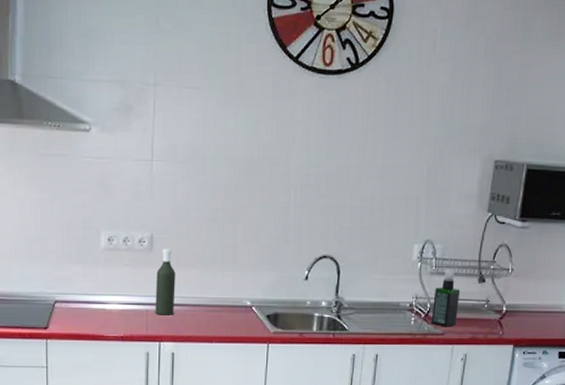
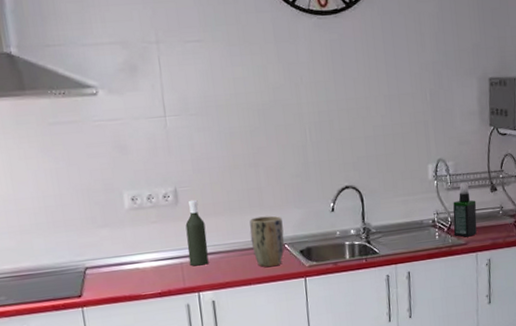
plant pot: none [219,275,253,328] -> present [249,215,284,268]

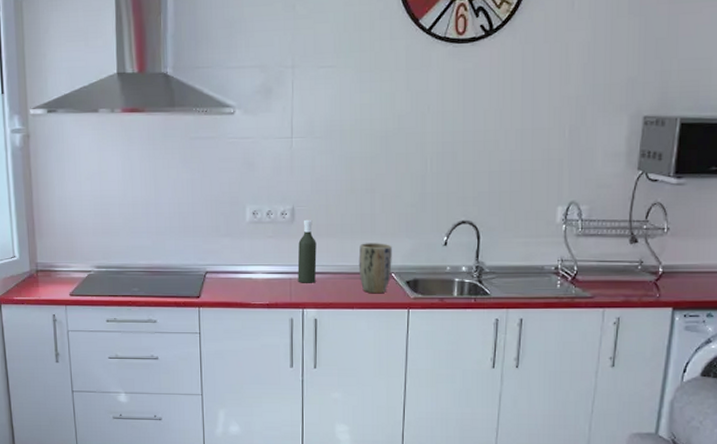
spray bottle: present [453,182,477,237] -> none [578,230,610,290]

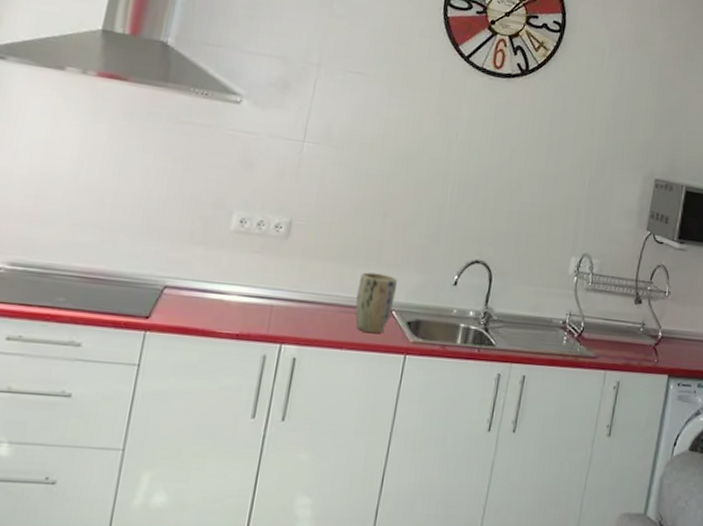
bottle: present [297,219,317,283] -> none [280,236,312,314]

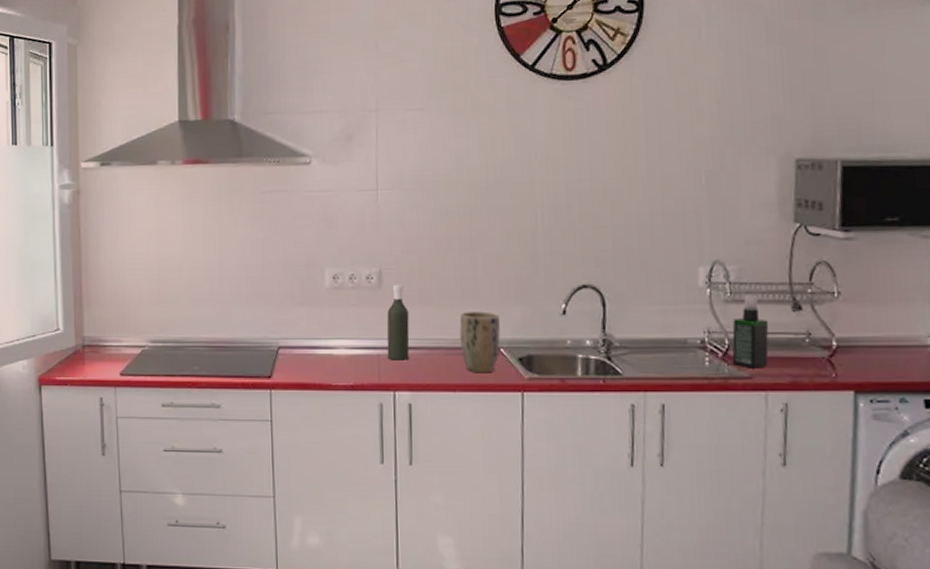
bottle: none [280,236,312,314] -> present [386,284,410,360]
spray bottle: none [584,286,616,350] -> present [732,295,769,369]

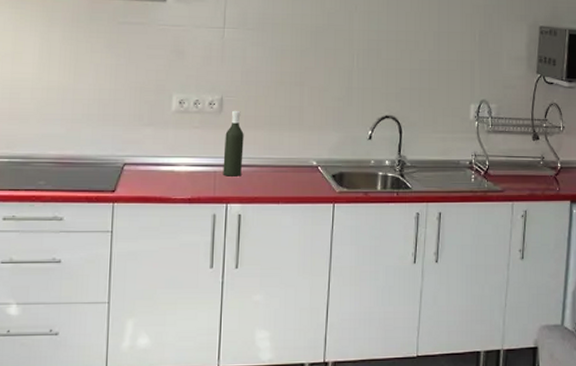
plant pot: present [459,311,500,373] -> none [285,135,319,188]
spray bottle: present [732,295,769,369] -> none [490,127,517,184]

